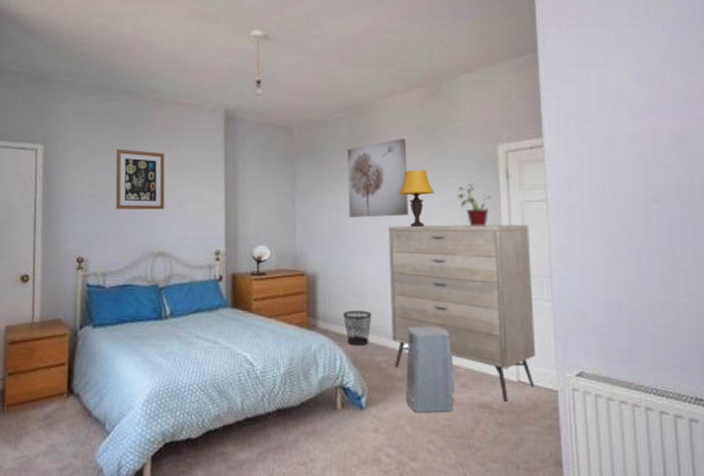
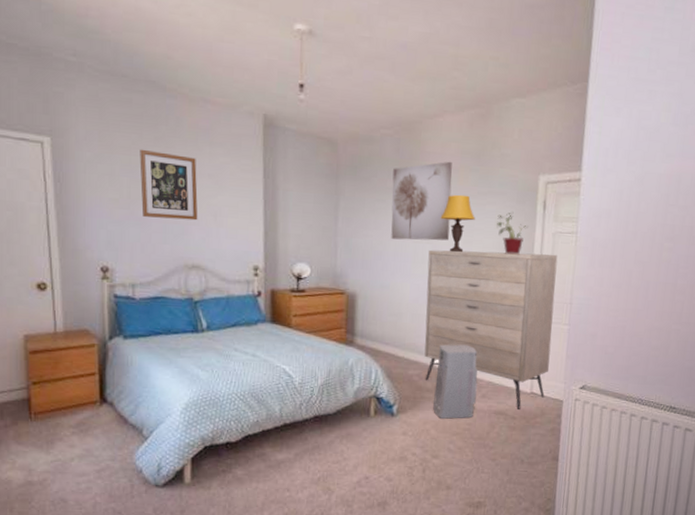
wastebasket: present [343,310,372,346] -> none [380,328,408,361]

